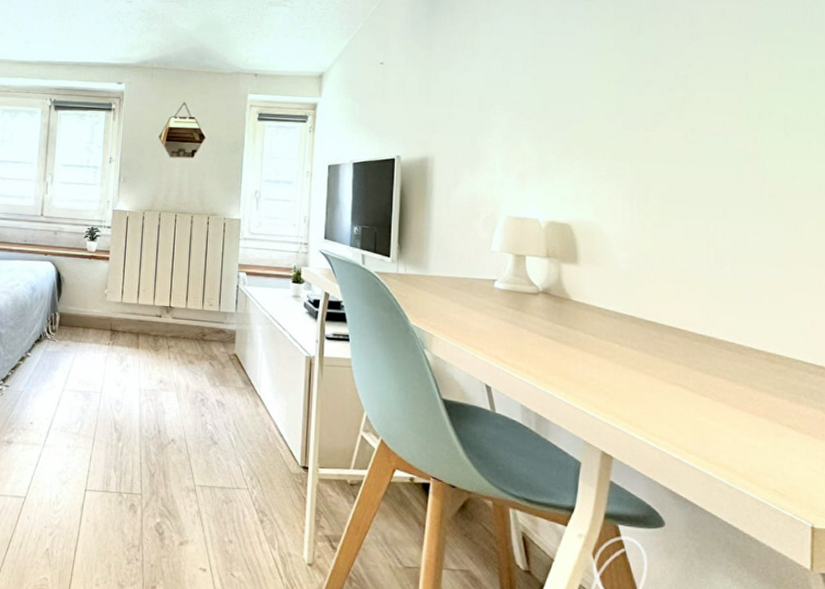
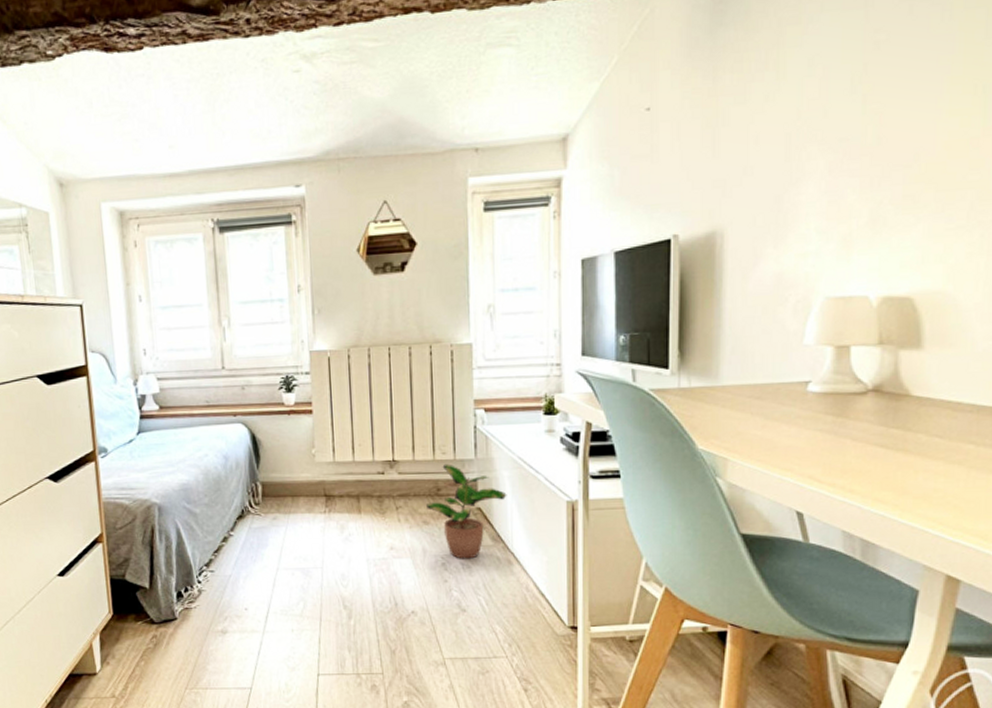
potted plant: none [193,314,259,398] -> present [427,463,507,559]

